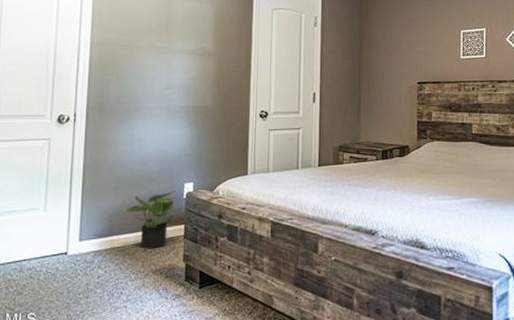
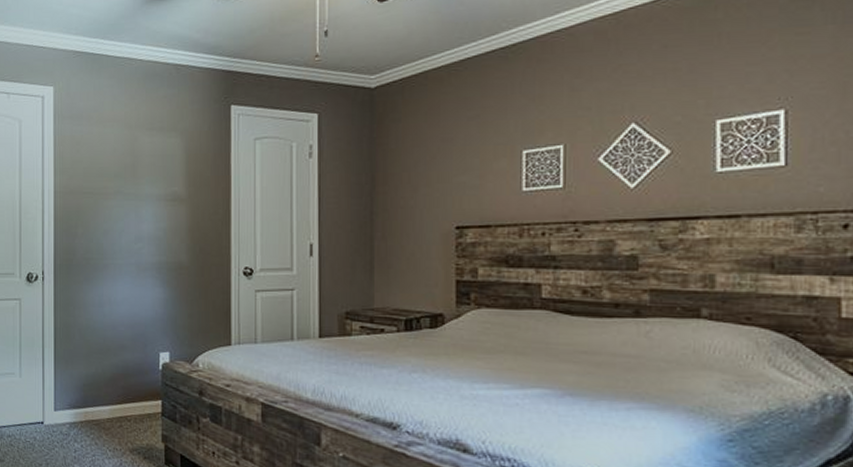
potted plant: present [120,190,177,249] -> none [93,360,151,425]

